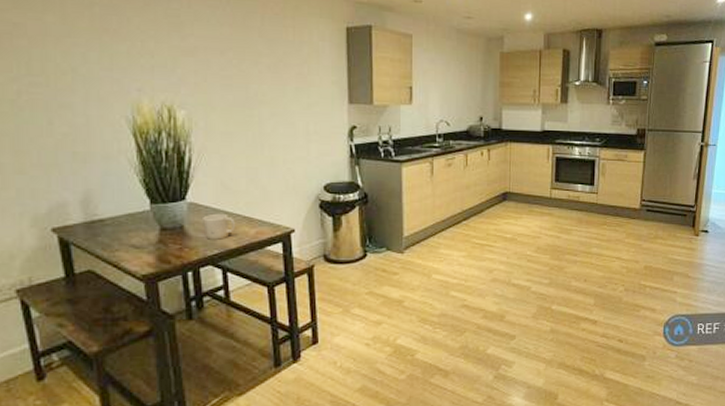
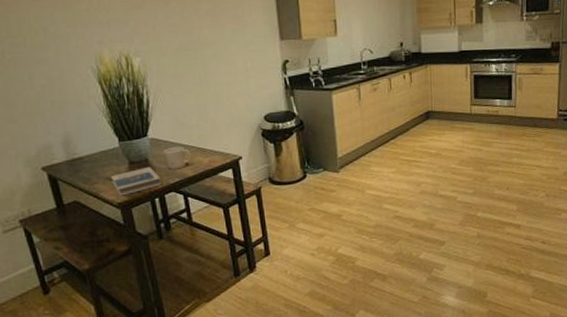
hardback book: none [135,234,198,267] -> present [110,166,162,196]

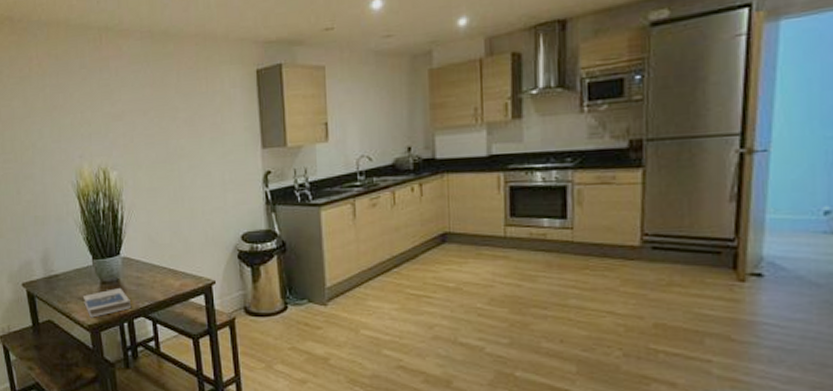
mug: present [163,146,192,170] -> none [134,266,163,292]

